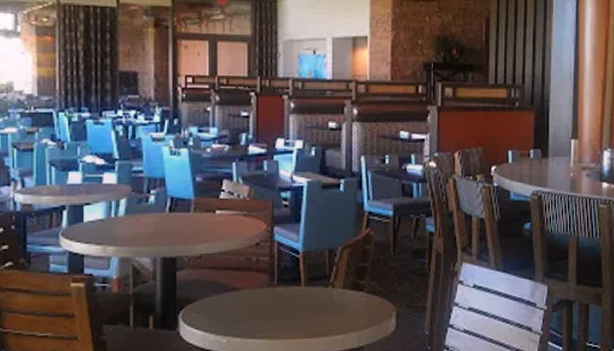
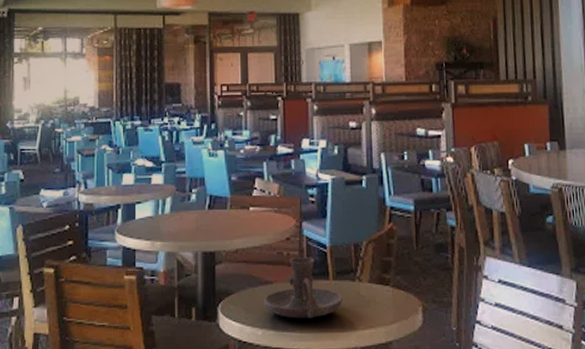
candle holder: none [230,263,314,326] -> present [264,257,343,319]

